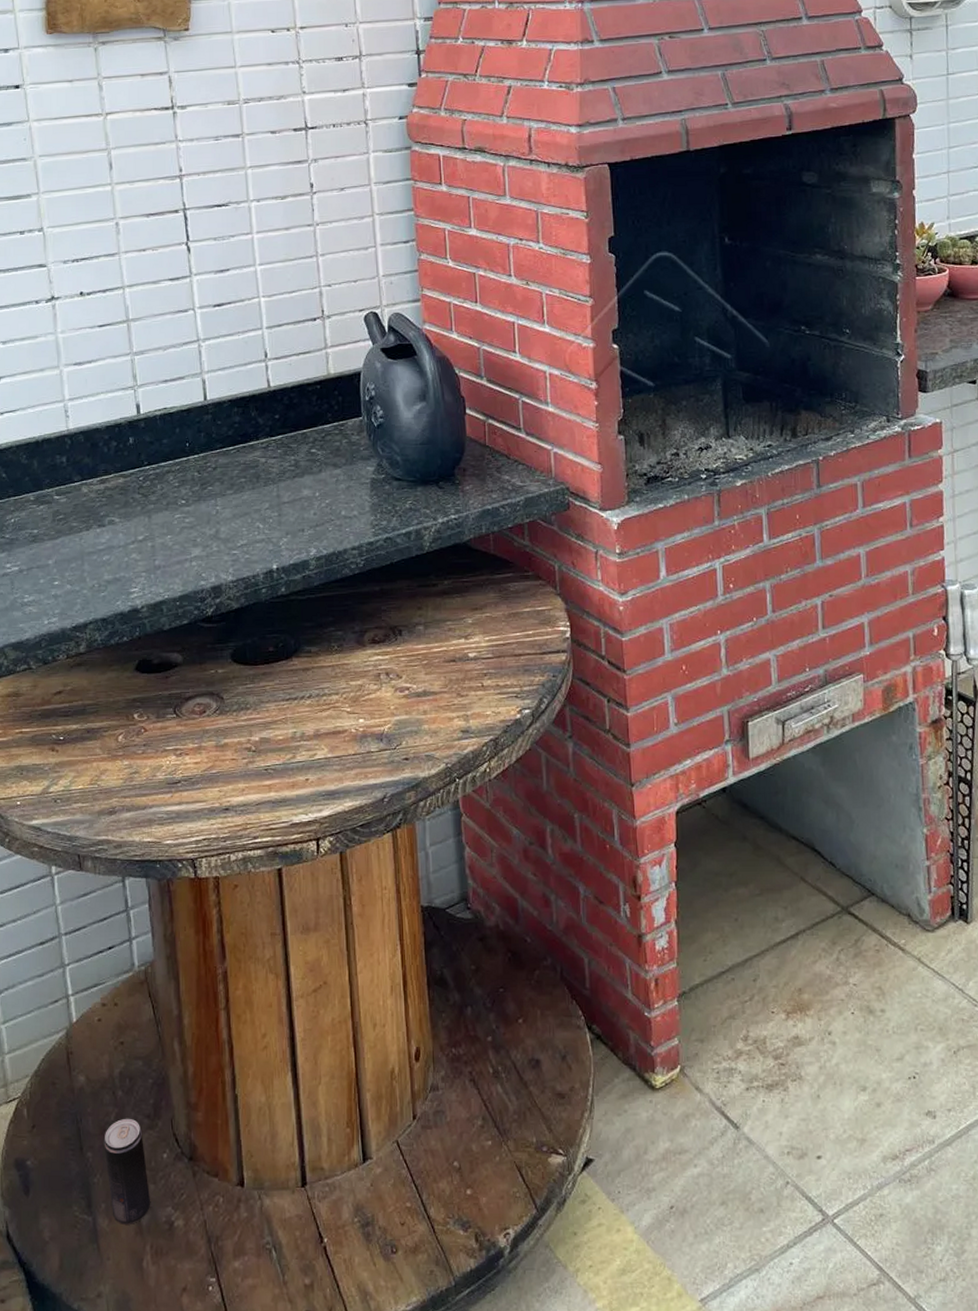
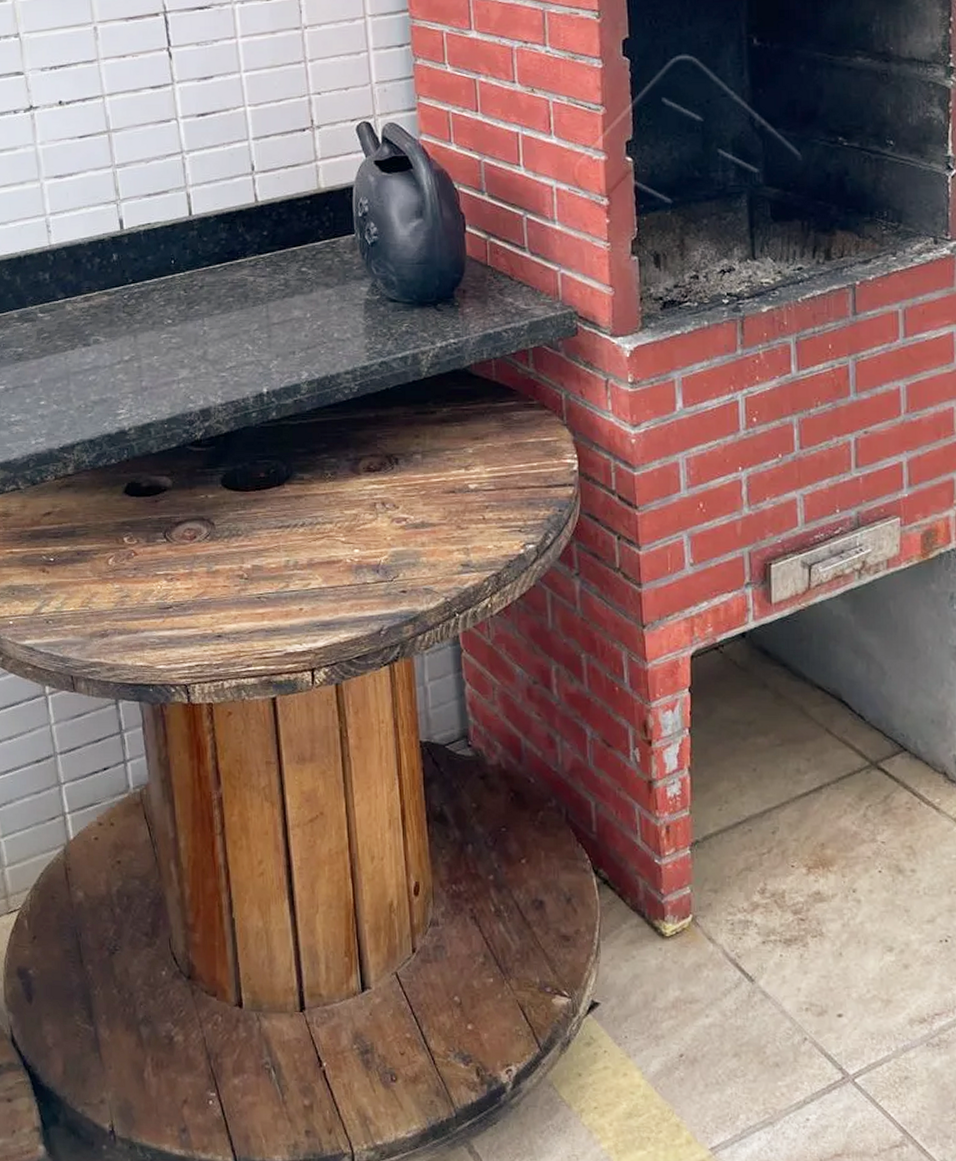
beer can: present [104,1118,150,1224] -> none [103,934,150,1037]

